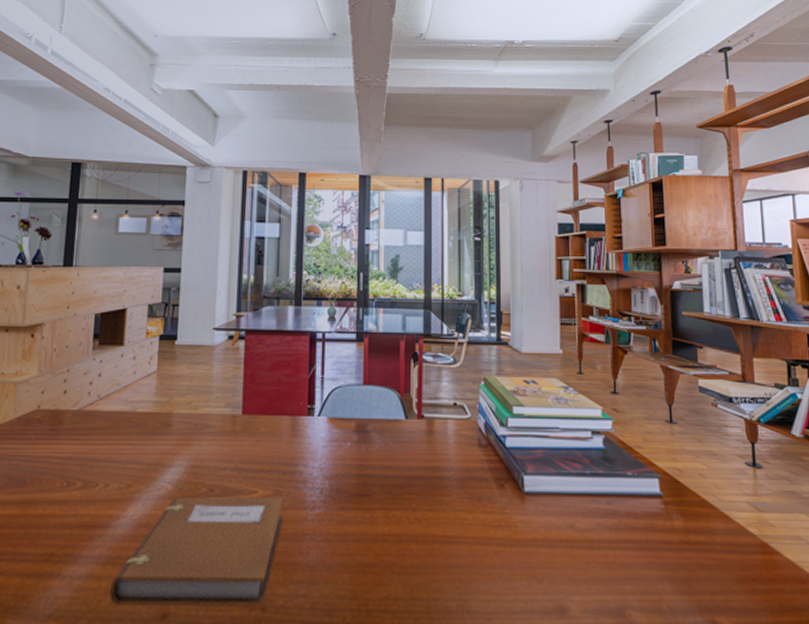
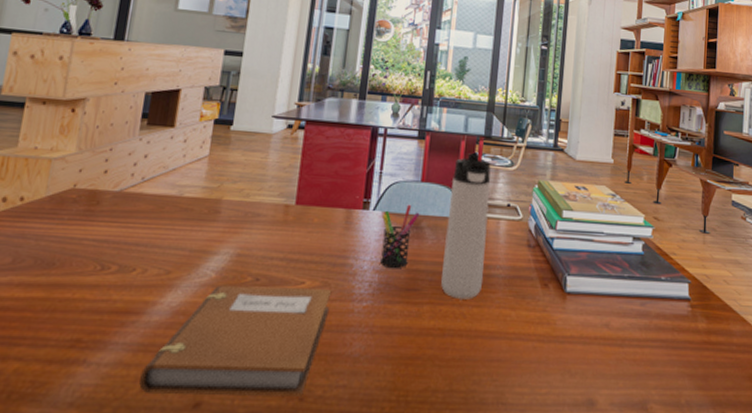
pen holder: none [328,408,365,475] -> present [380,204,420,269]
thermos bottle: none [393,353,434,503] -> present [441,153,491,299]

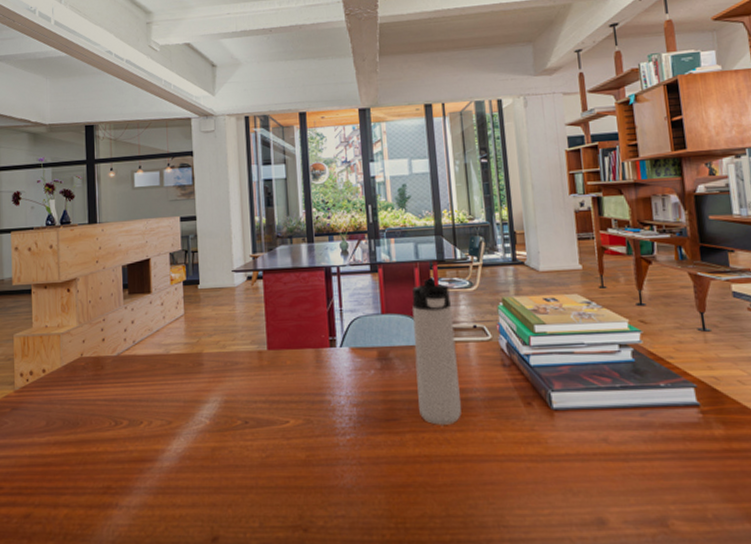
notebook: present [139,285,332,397] -> none [164,426,317,531]
pen holder: present [380,204,420,269] -> none [350,337,386,402]

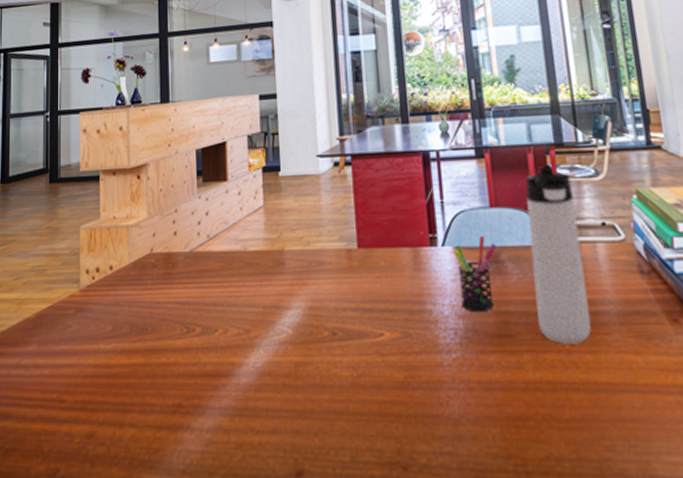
pen holder: none [350,337,386,402] -> present [454,235,497,313]

